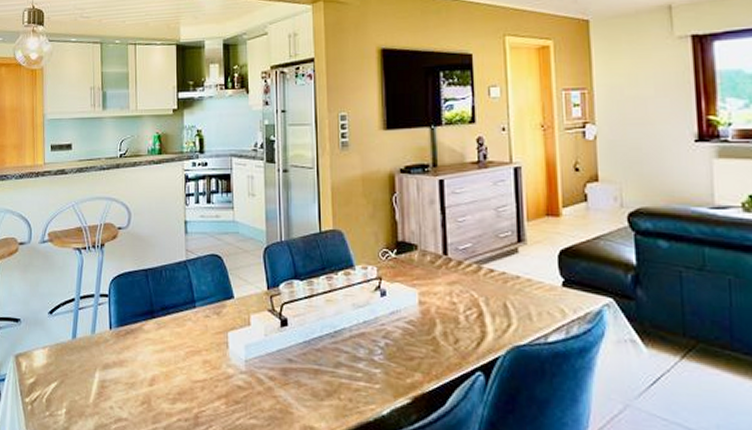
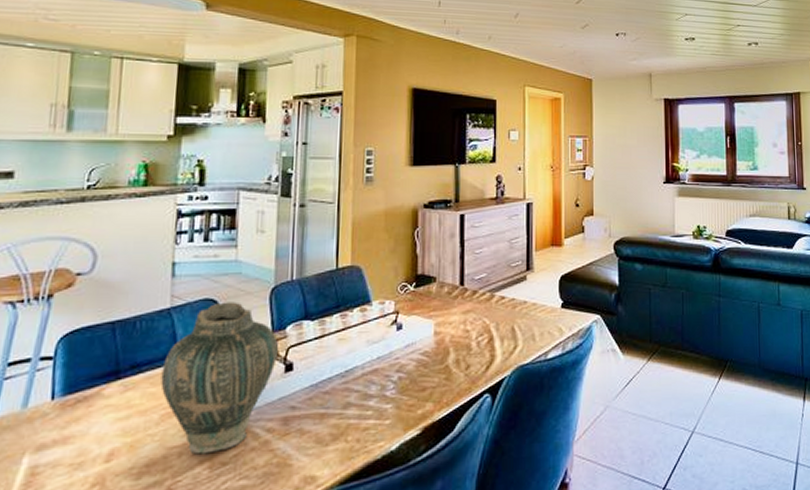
vase: none [184,258,275,391] -> present [160,302,279,455]

